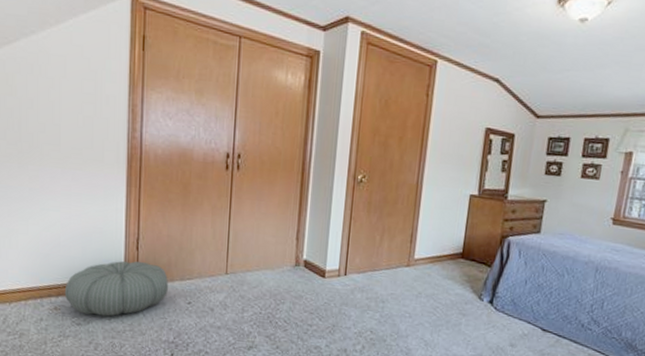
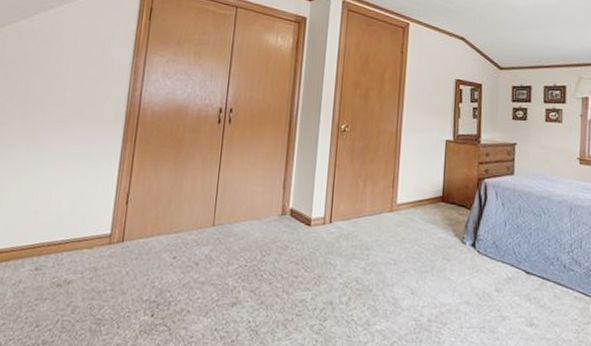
pouf: present [64,261,169,317] -> none [47,215,155,276]

